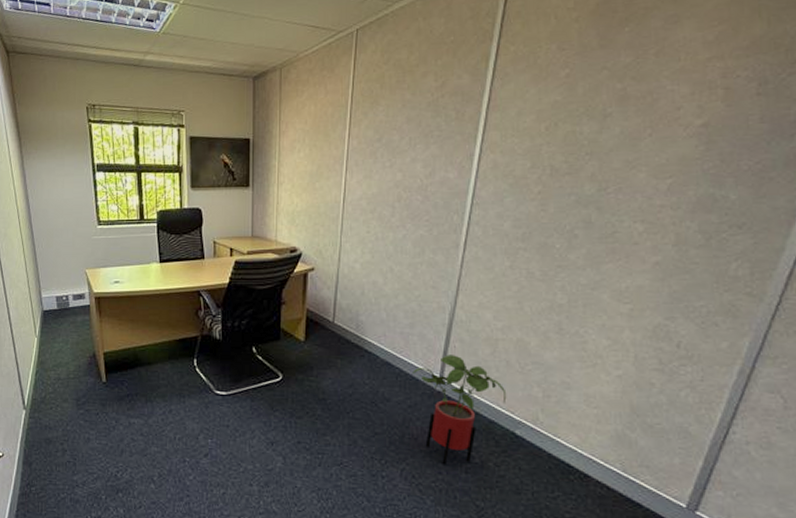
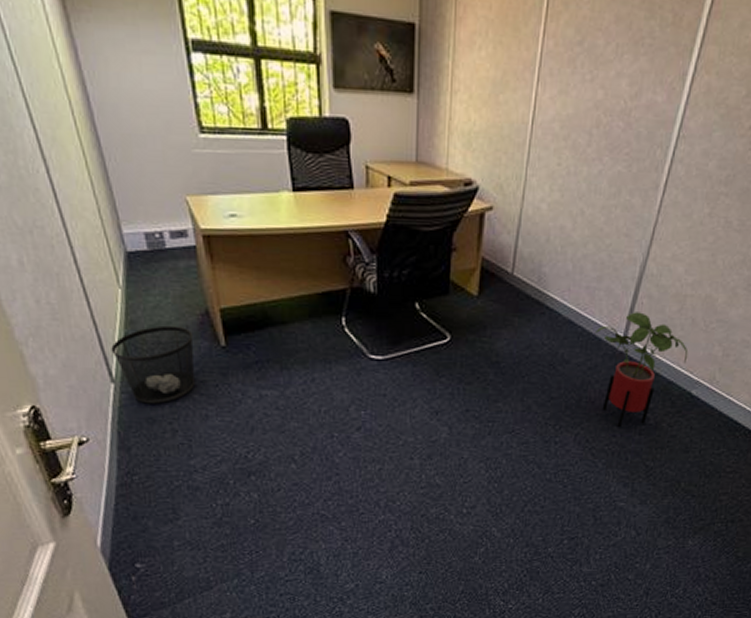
waste bin: none [26,365,83,428] -> present [111,325,194,404]

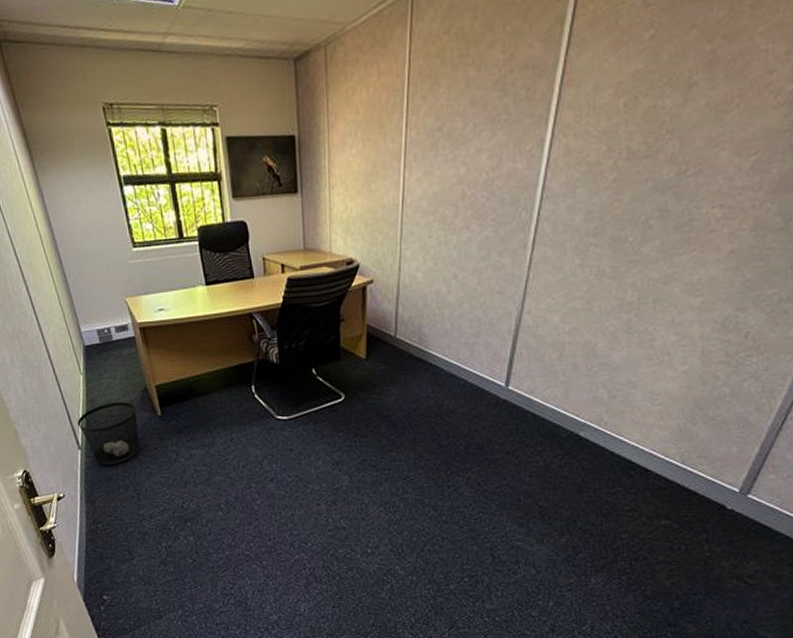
house plant: present [596,312,689,428] -> none [478,362,572,471]

